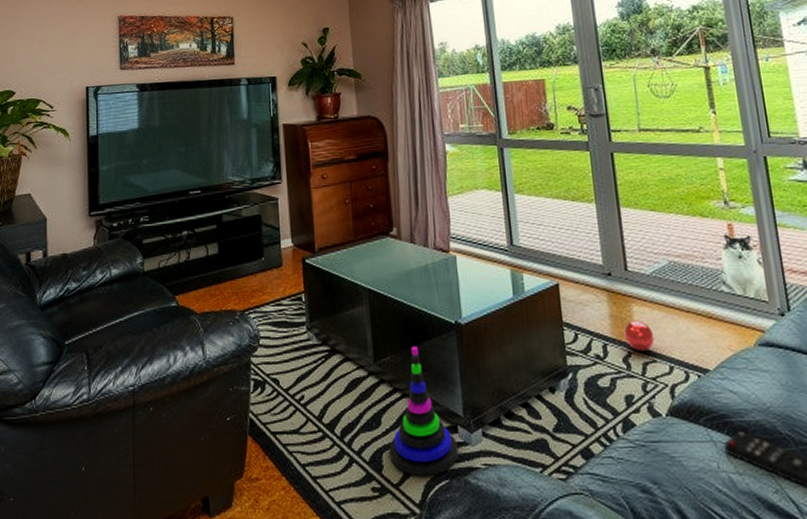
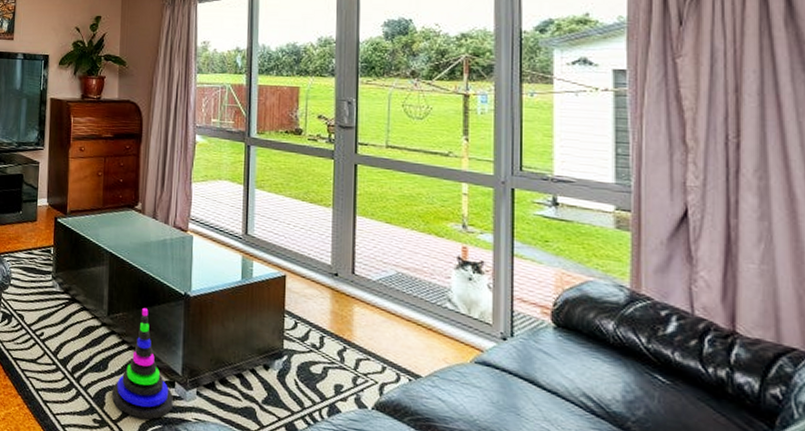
ball: present [624,320,655,352] -> none [342,319,372,349]

